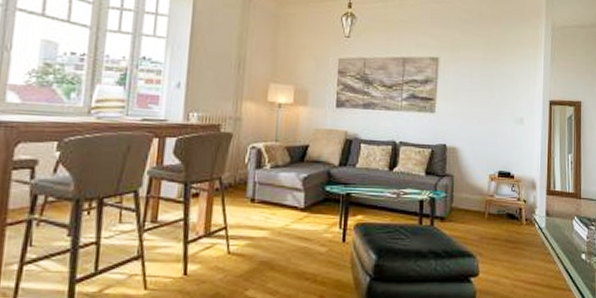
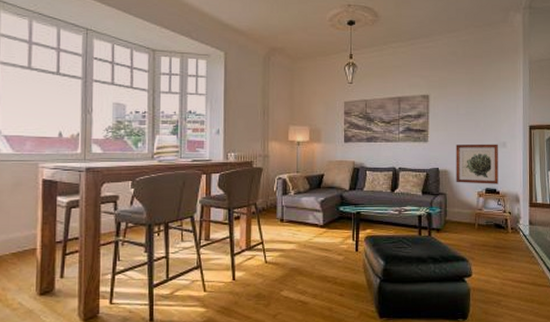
wall art: none [465,118,514,167] -> present [456,144,498,184]

